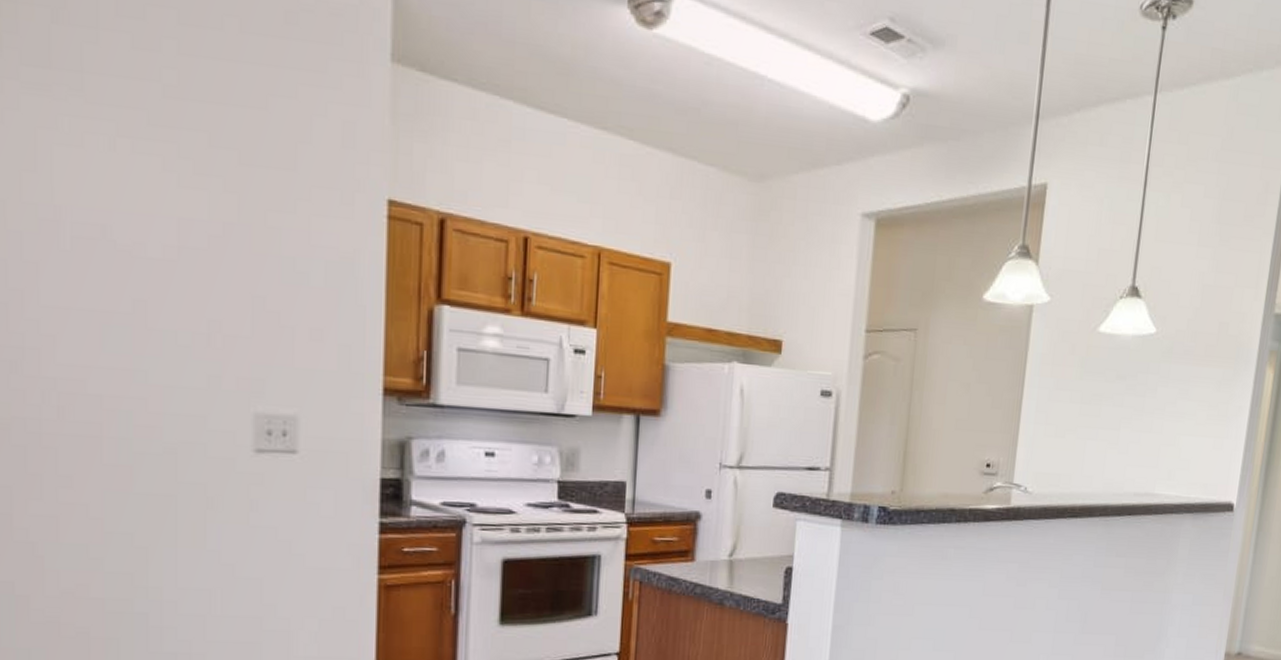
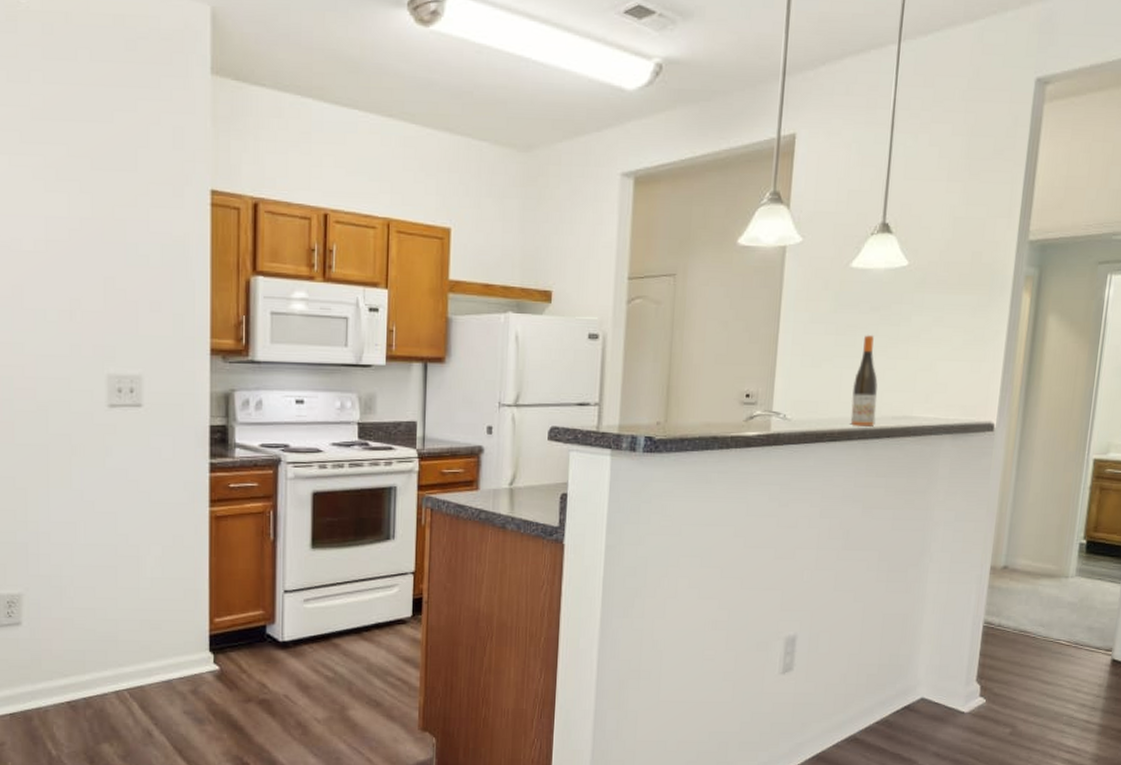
wine bottle: none [1092,405,1121,504] -> present [850,335,878,428]

